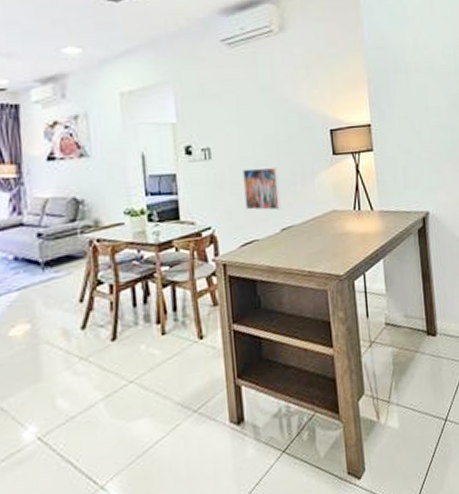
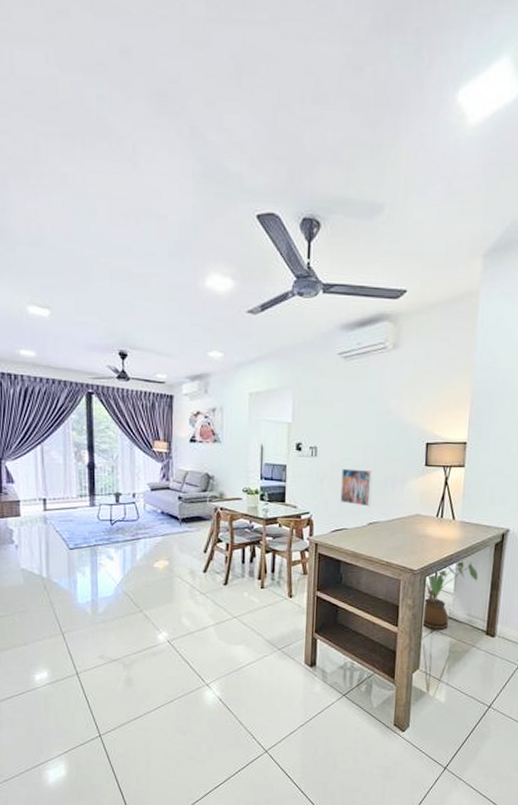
house plant: none [354,254,408,342] -> present [421,560,479,629]

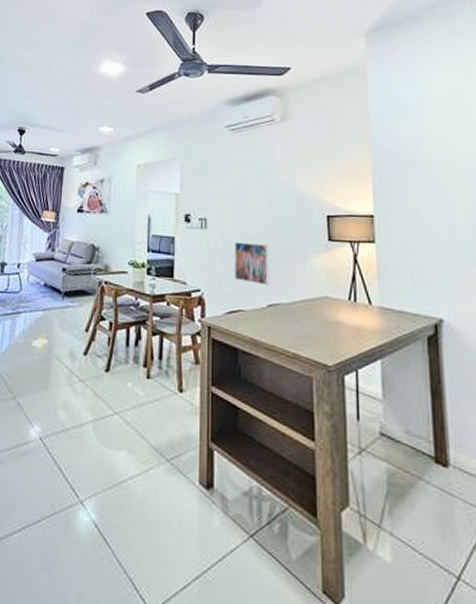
house plant: present [421,560,479,629] -> none [343,356,412,450]

